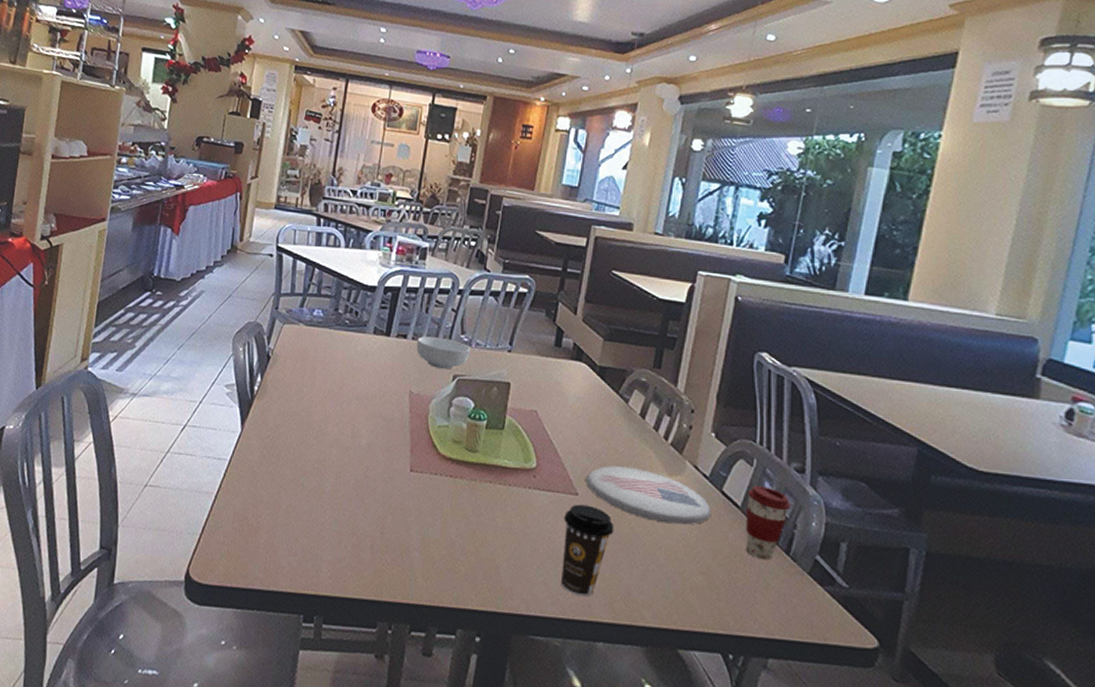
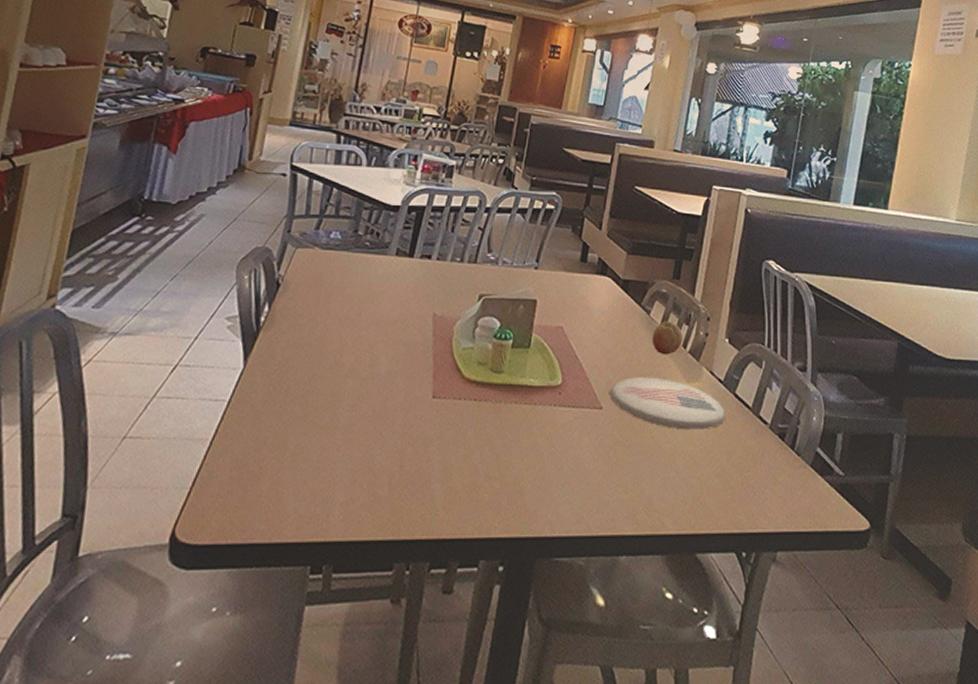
cereal bowl: present [416,336,471,370] -> none [441,256,497,290]
coffee cup: present [561,504,614,597] -> none [586,418,637,511]
fruit: none [630,411,664,446] -> present [652,321,683,355]
coffee cup: present [746,486,792,560] -> none [756,386,796,457]

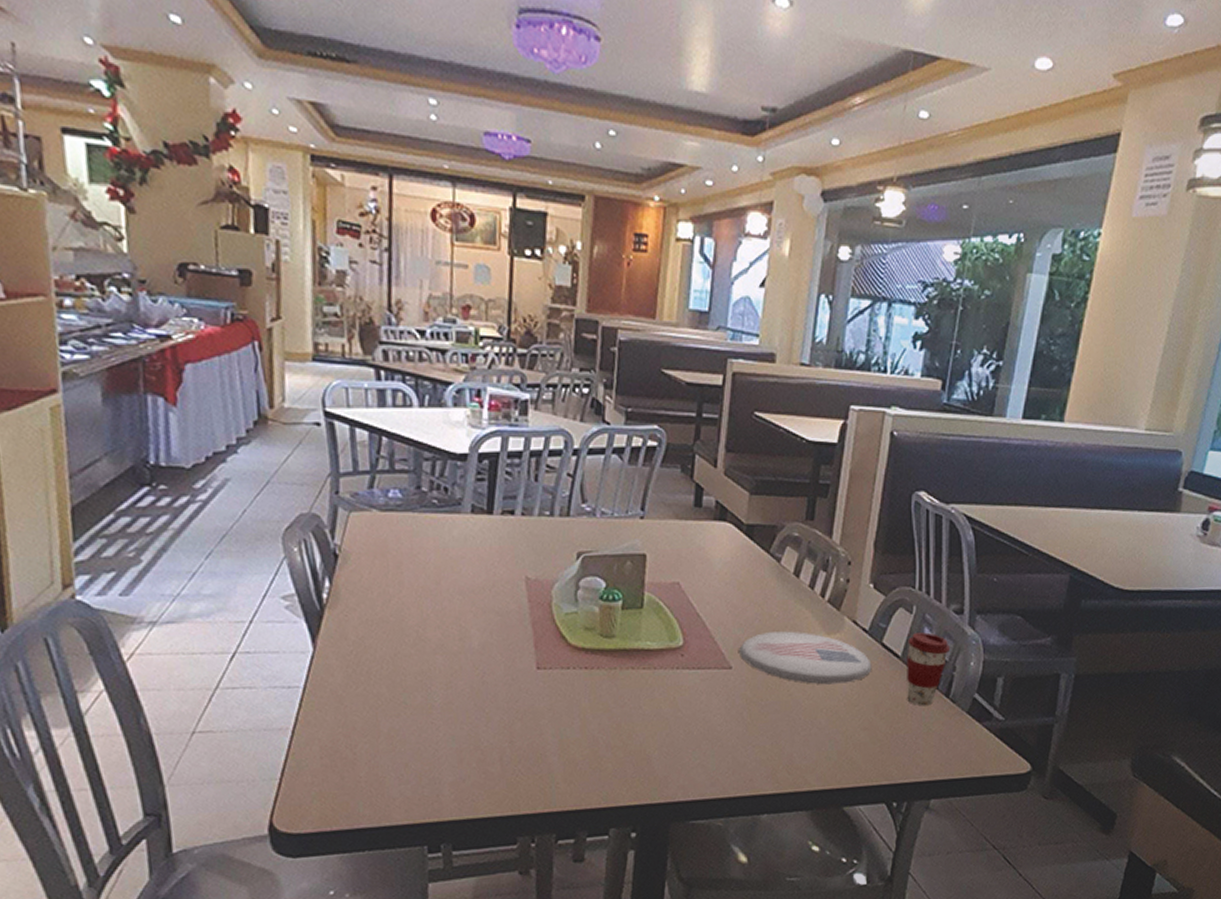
fruit: present [652,321,683,355] -> none [784,568,820,606]
coffee cup: none [756,386,796,457] -> present [907,632,951,706]

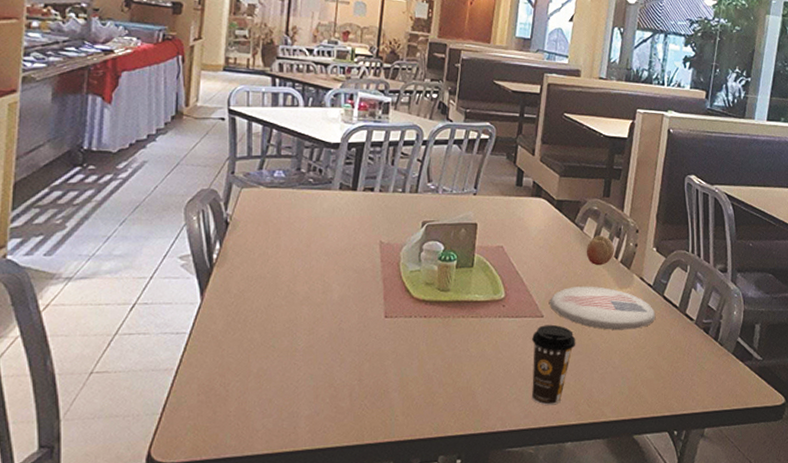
coffee cup: none [718,677,773,772] -> present [532,324,576,406]
fruit: none [784,568,820,606] -> present [586,235,614,266]
coffee cup: present [907,632,951,706] -> none [683,287,718,348]

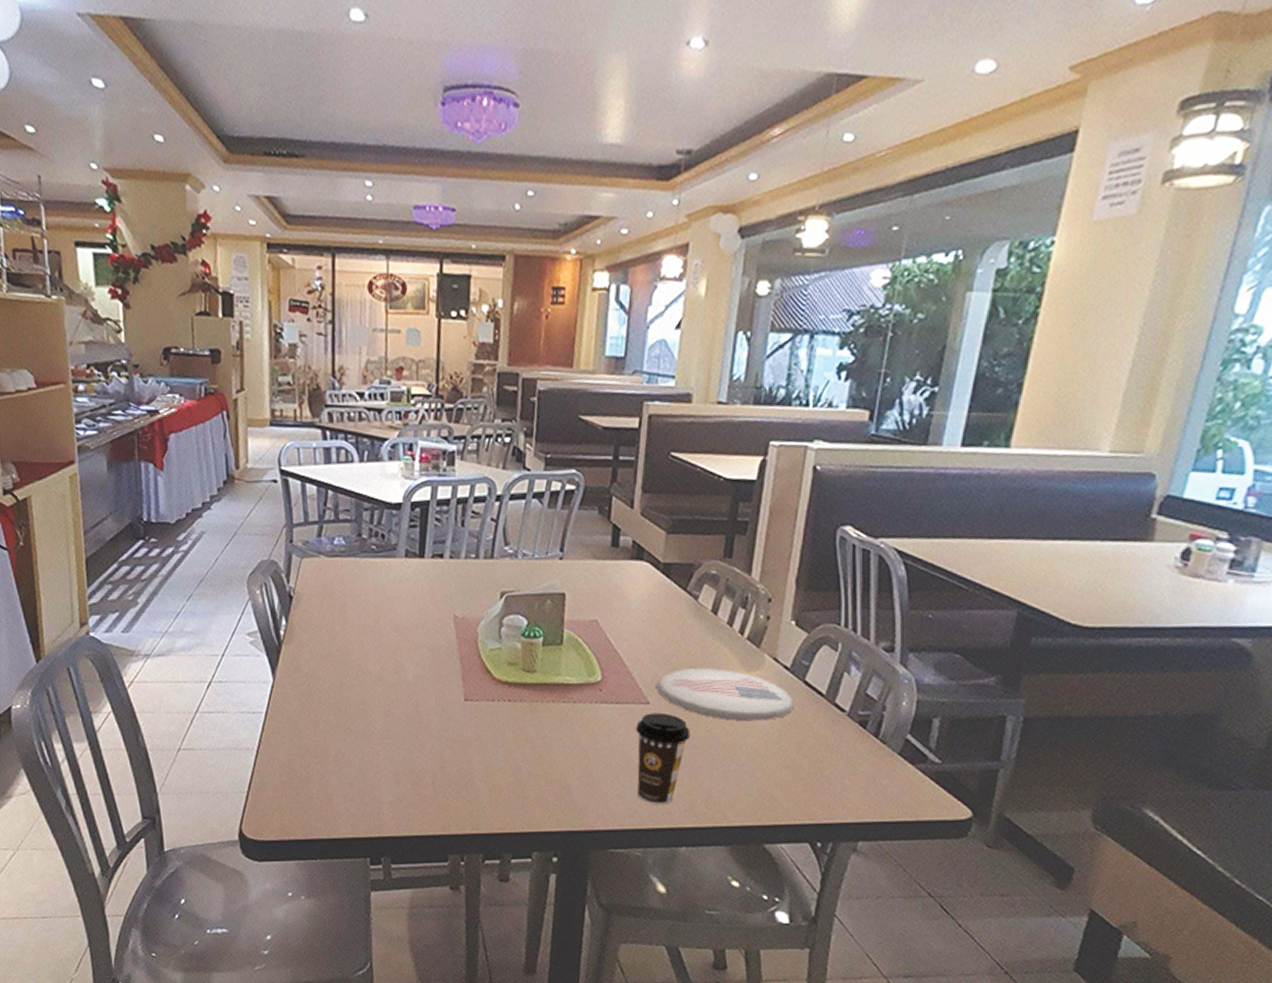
fruit: present [586,235,614,266] -> none [701,606,739,644]

